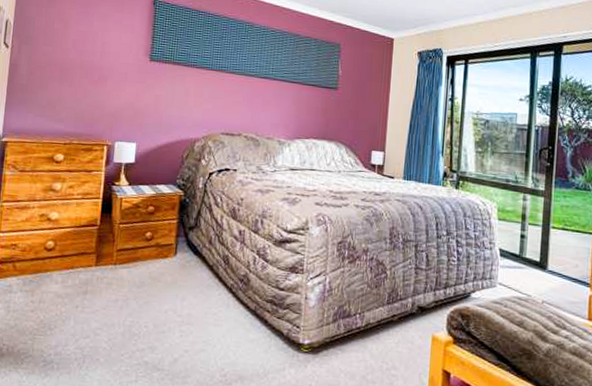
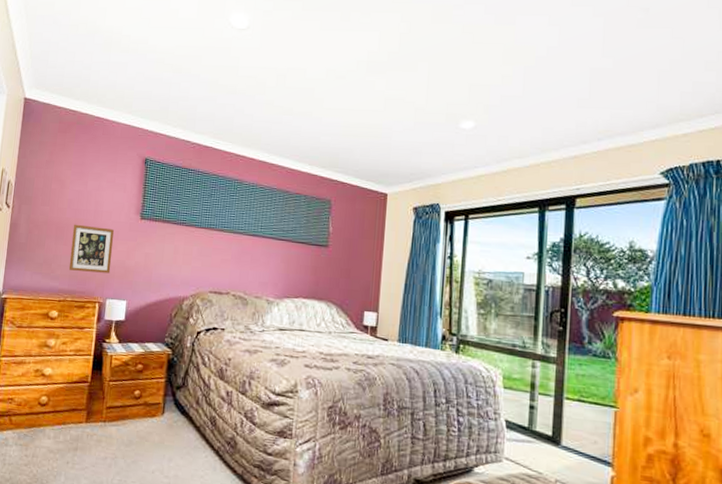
picture frame: none [74,65,122,116] -> present [68,224,114,273]

